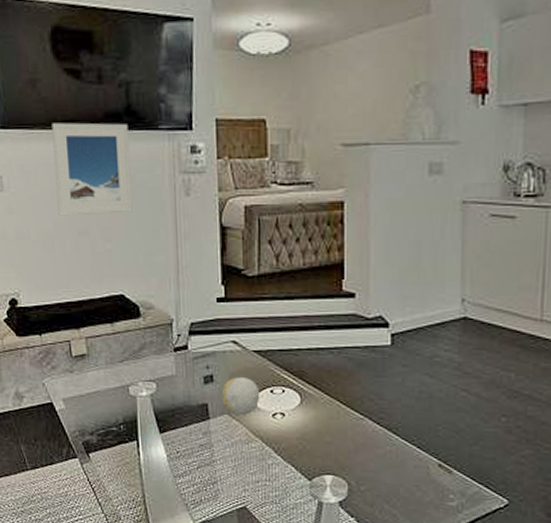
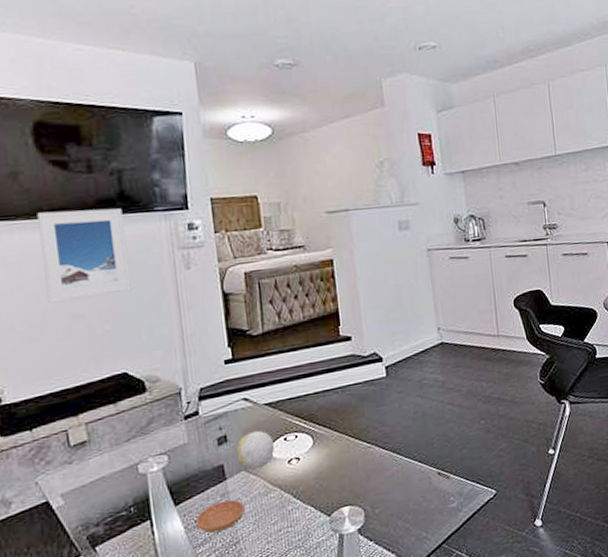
saucer: none [178,439,225,468] -> present [196,499,245,533]

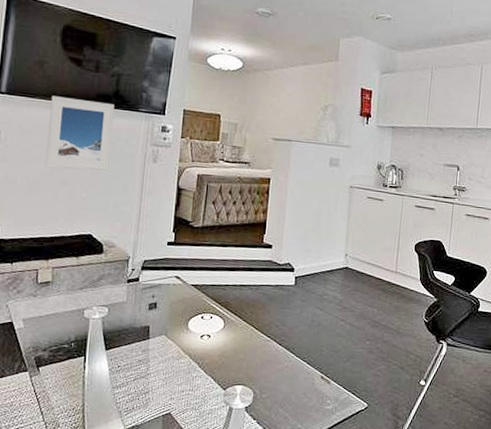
saucer: present [196,499,245,533] -> none [119,355,159,380]
decorative ball: present [236,430,275,470] -> none [161,304,193,336]

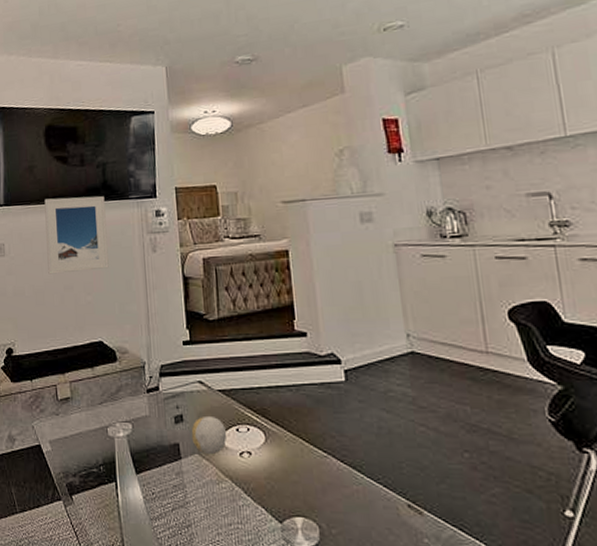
decorative ball: none [161,304,193,336] -> present [191,415,227,455]

